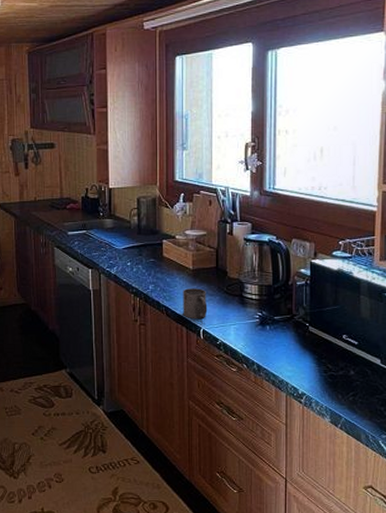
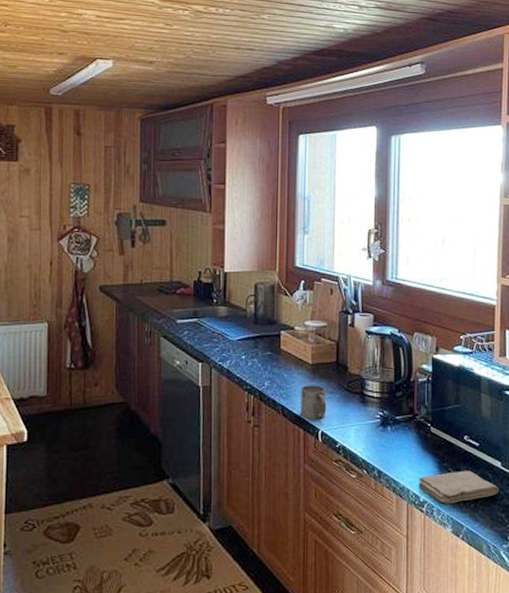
washcloth: none [297,366,378,396] -> present [418,470,498,504]

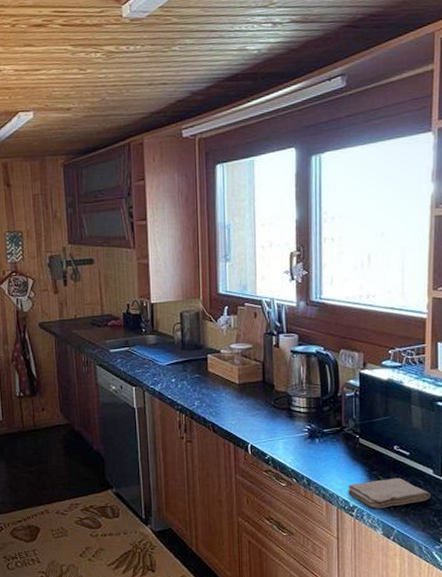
mug: present [300,385,327,419] -> none [229,403,255,434]

